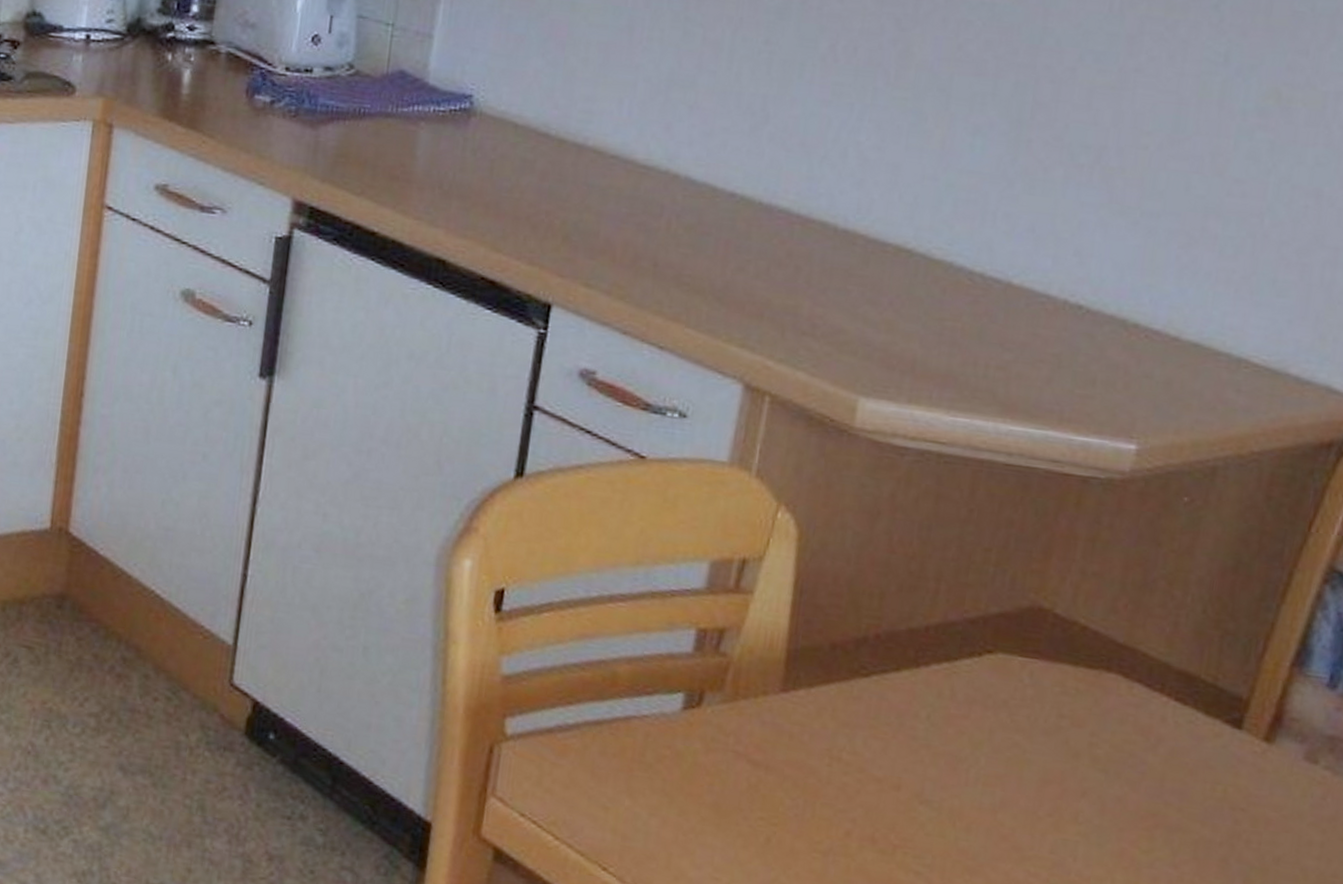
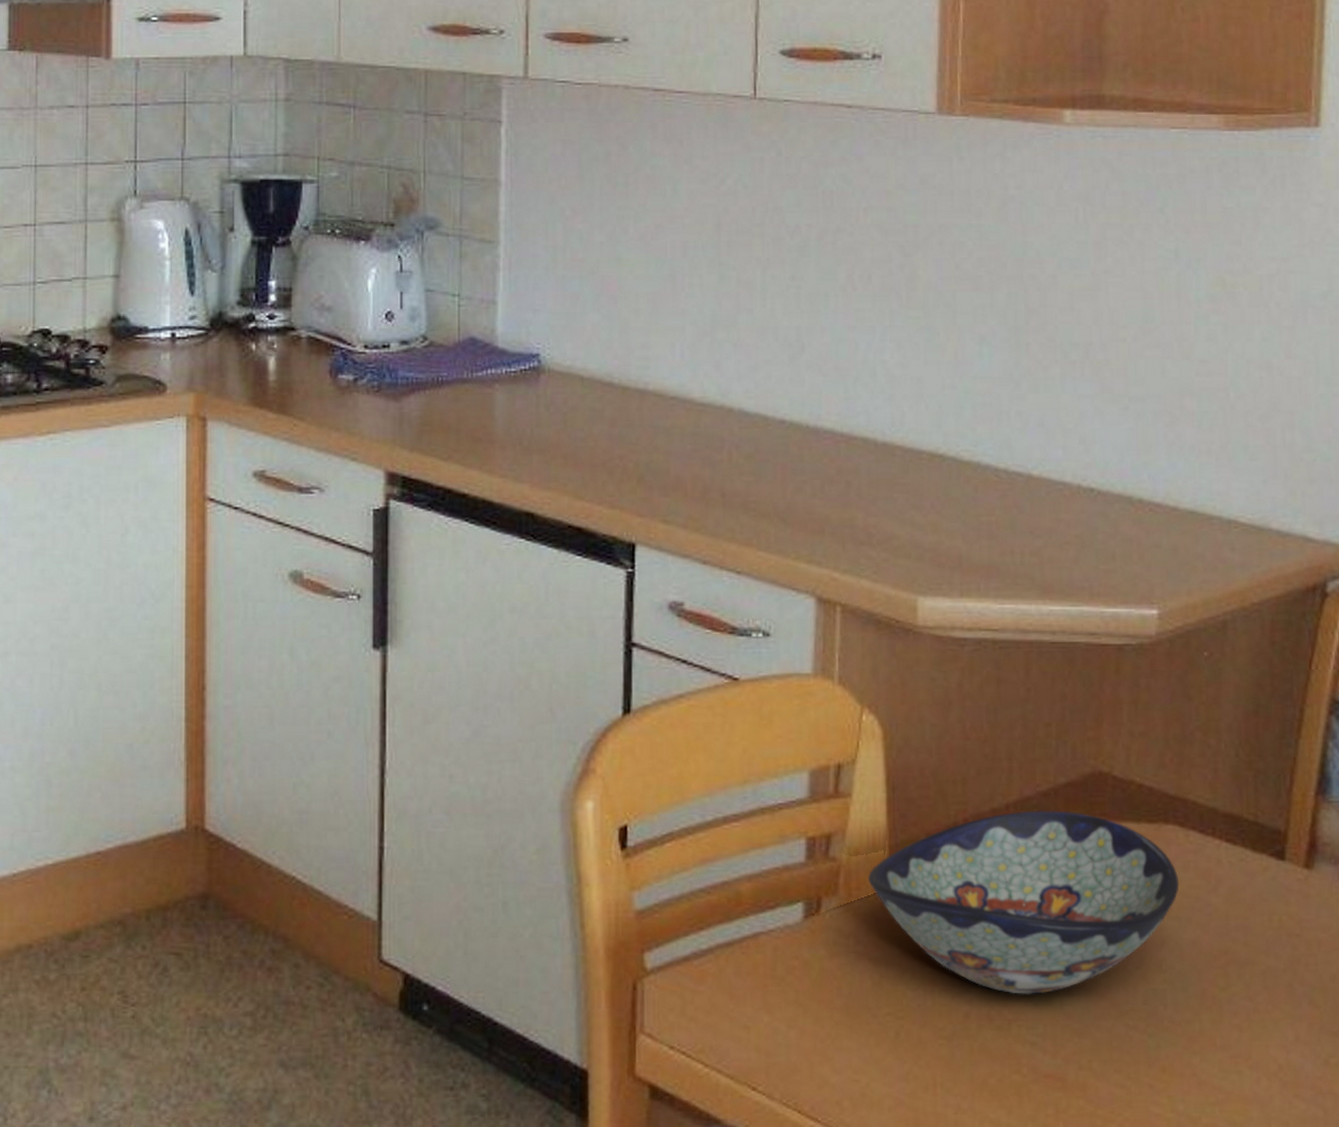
decorative bowl: none [759,635,1113,825] -> present [868,809,1180,994]

